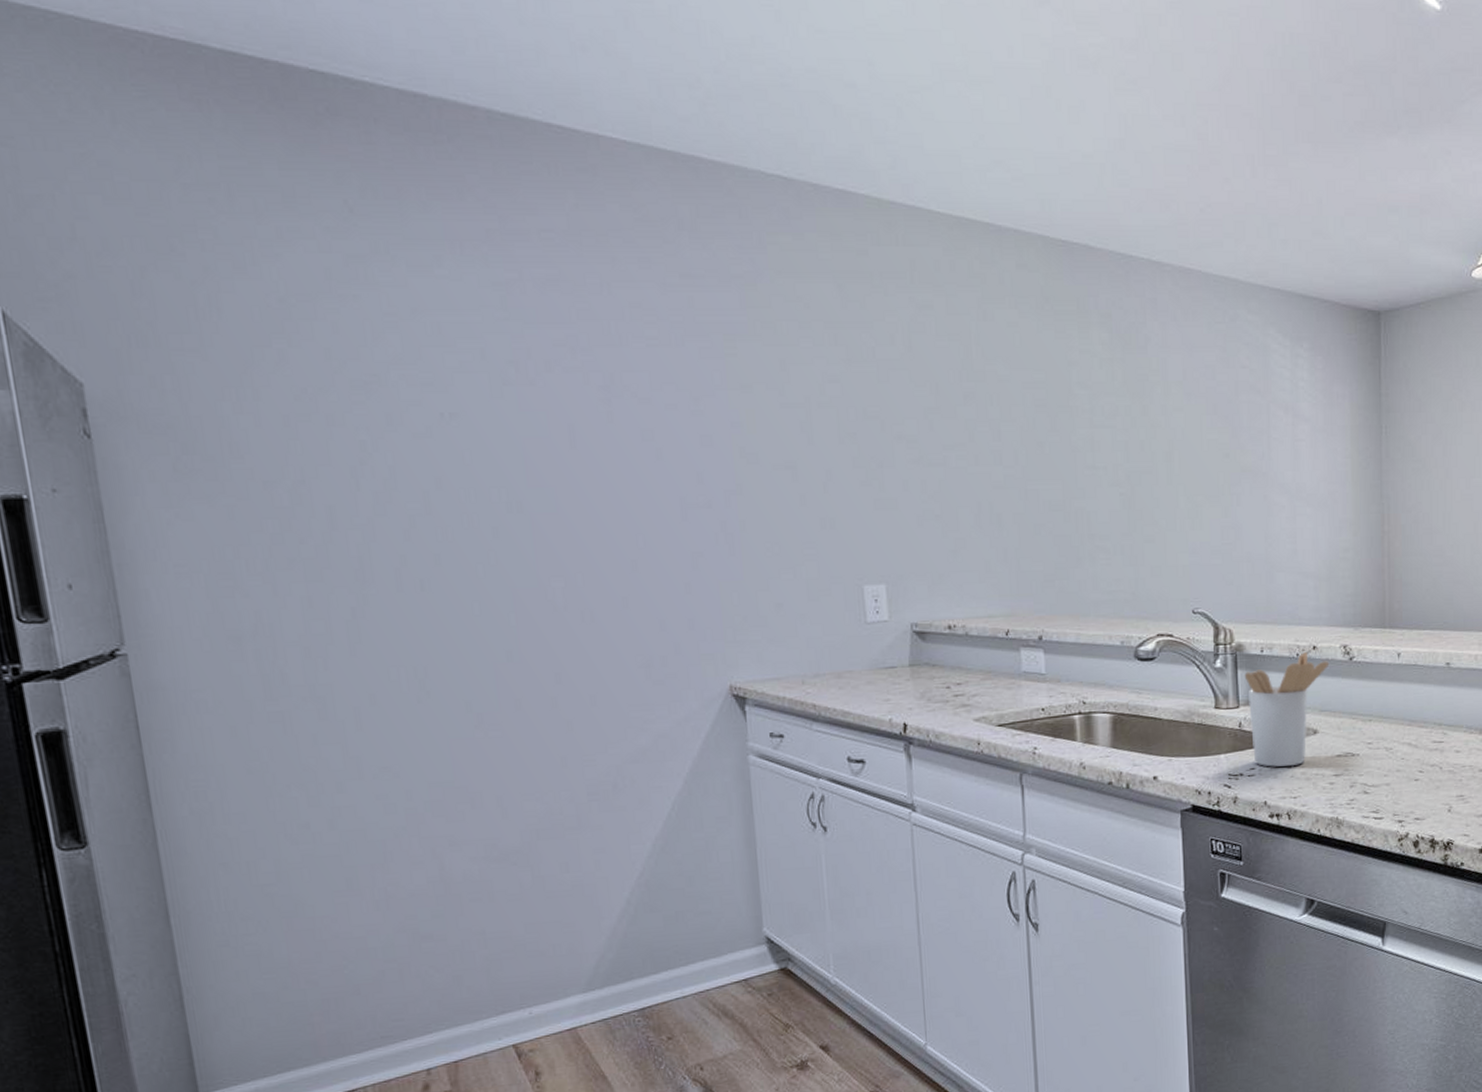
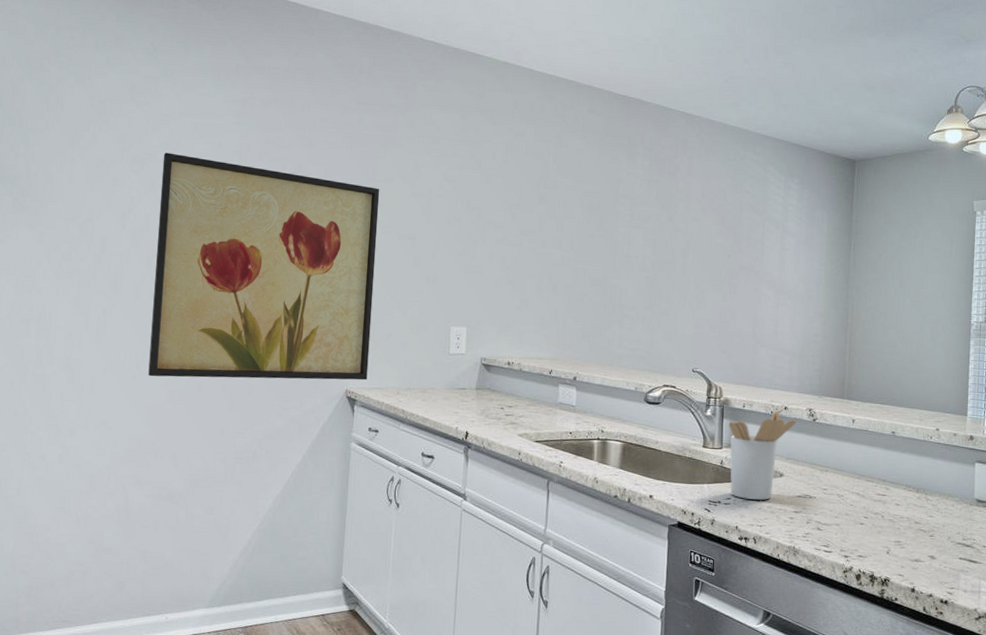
wall art: none [397,370,758,698] -> present [148,152,380,381]

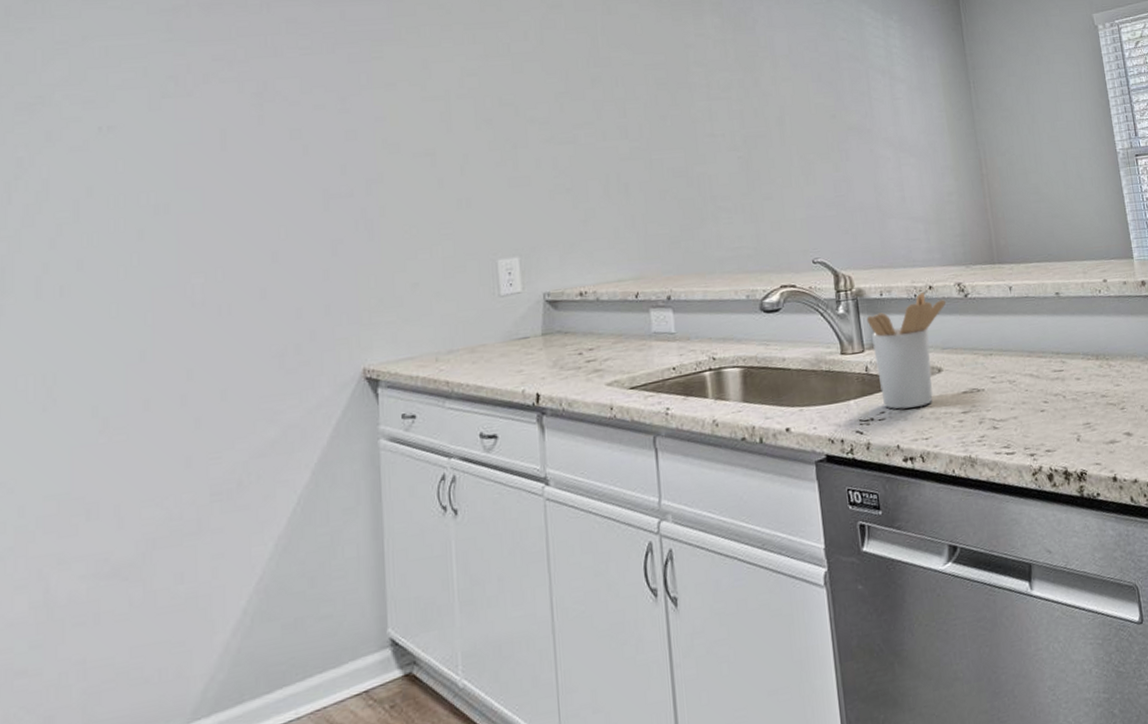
wall art: present [148,152,380,381] -> none [62,90,392,404]

